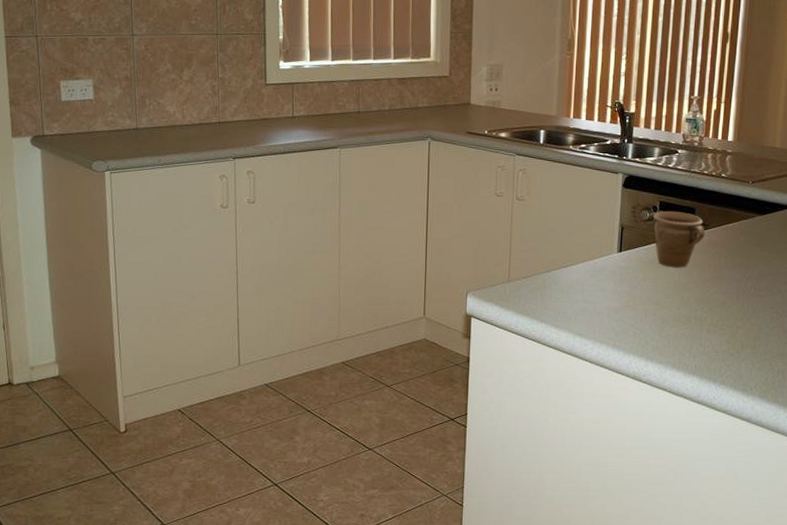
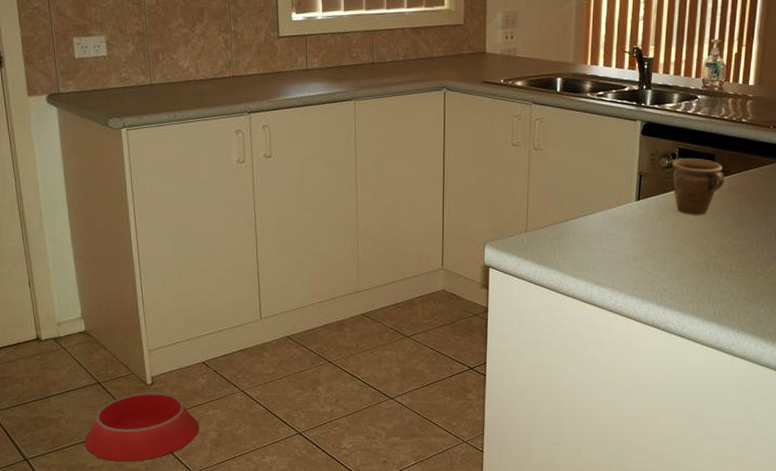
pet bowl: none [53,440,173,513] -> present [84,392,199,462]

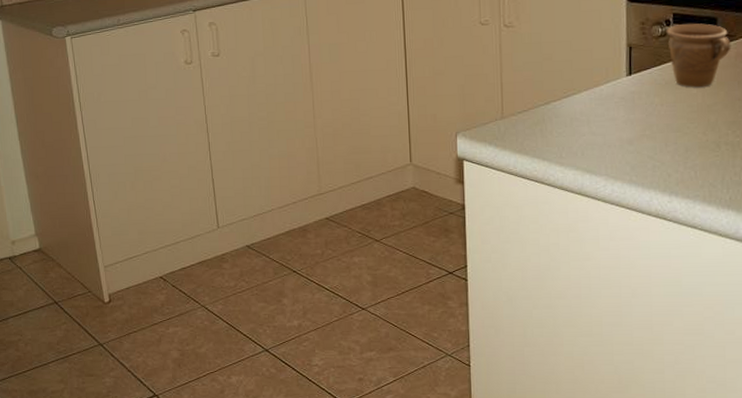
pet bowl: present [84,392,199,462] -> none [44,310,161,385]

